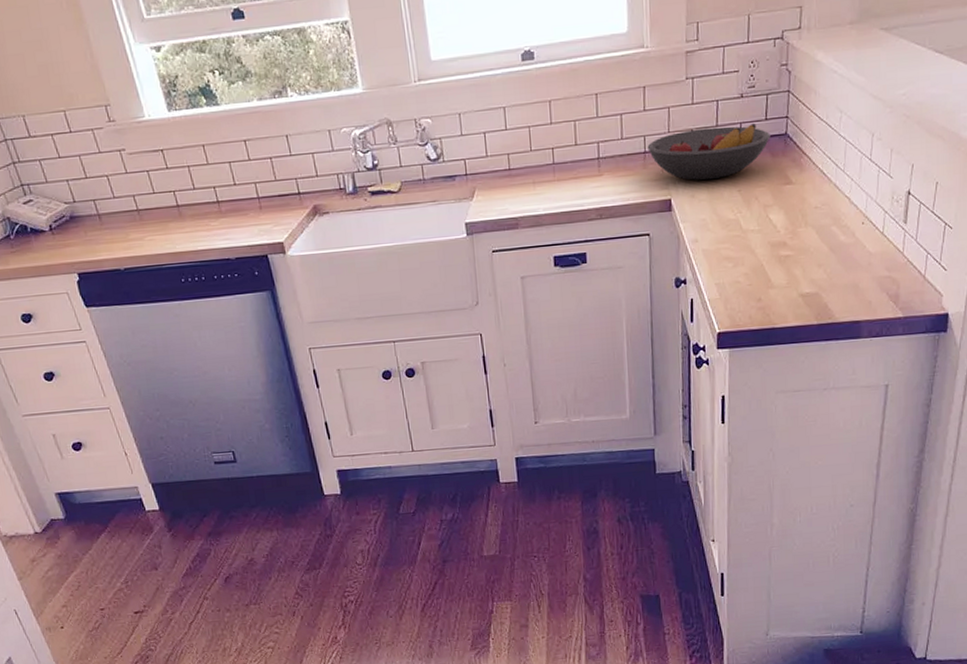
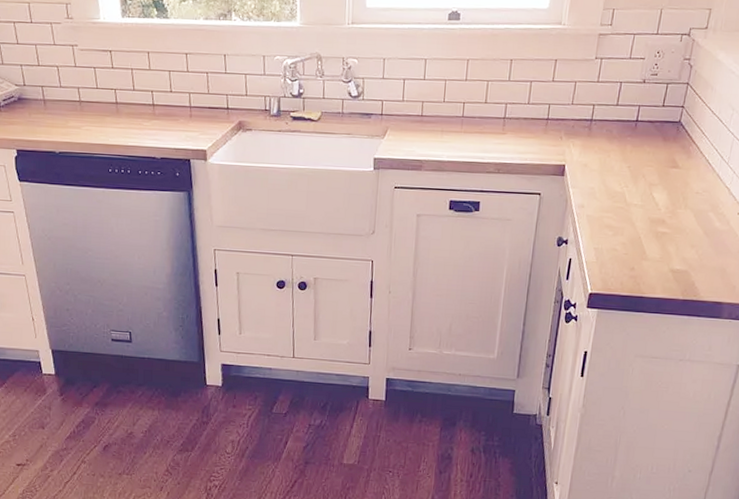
fruit bowl: present [647,124,770,180] -> none [550,105,665,153]

